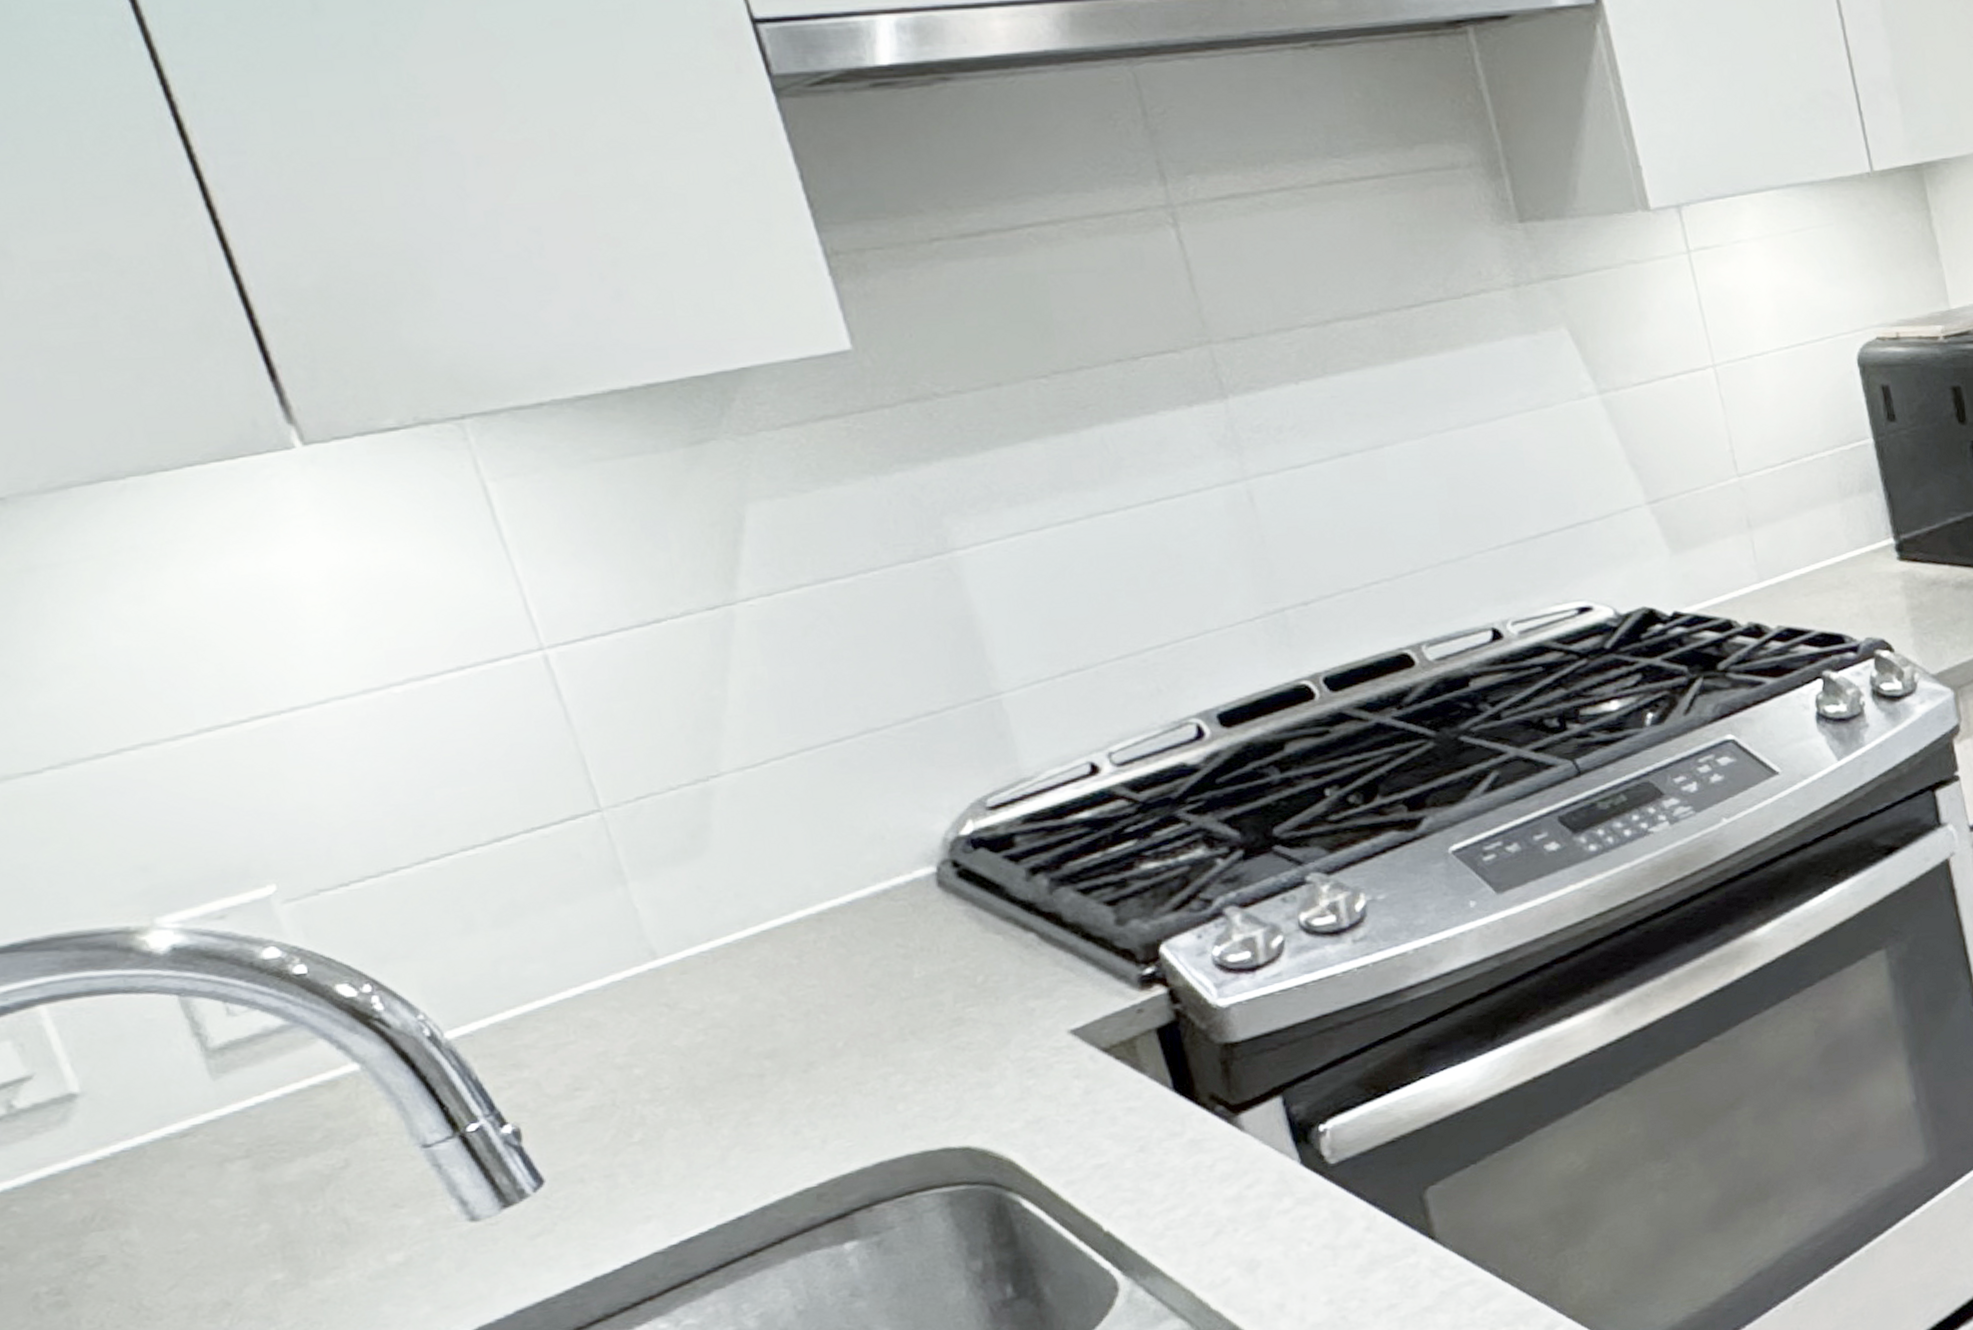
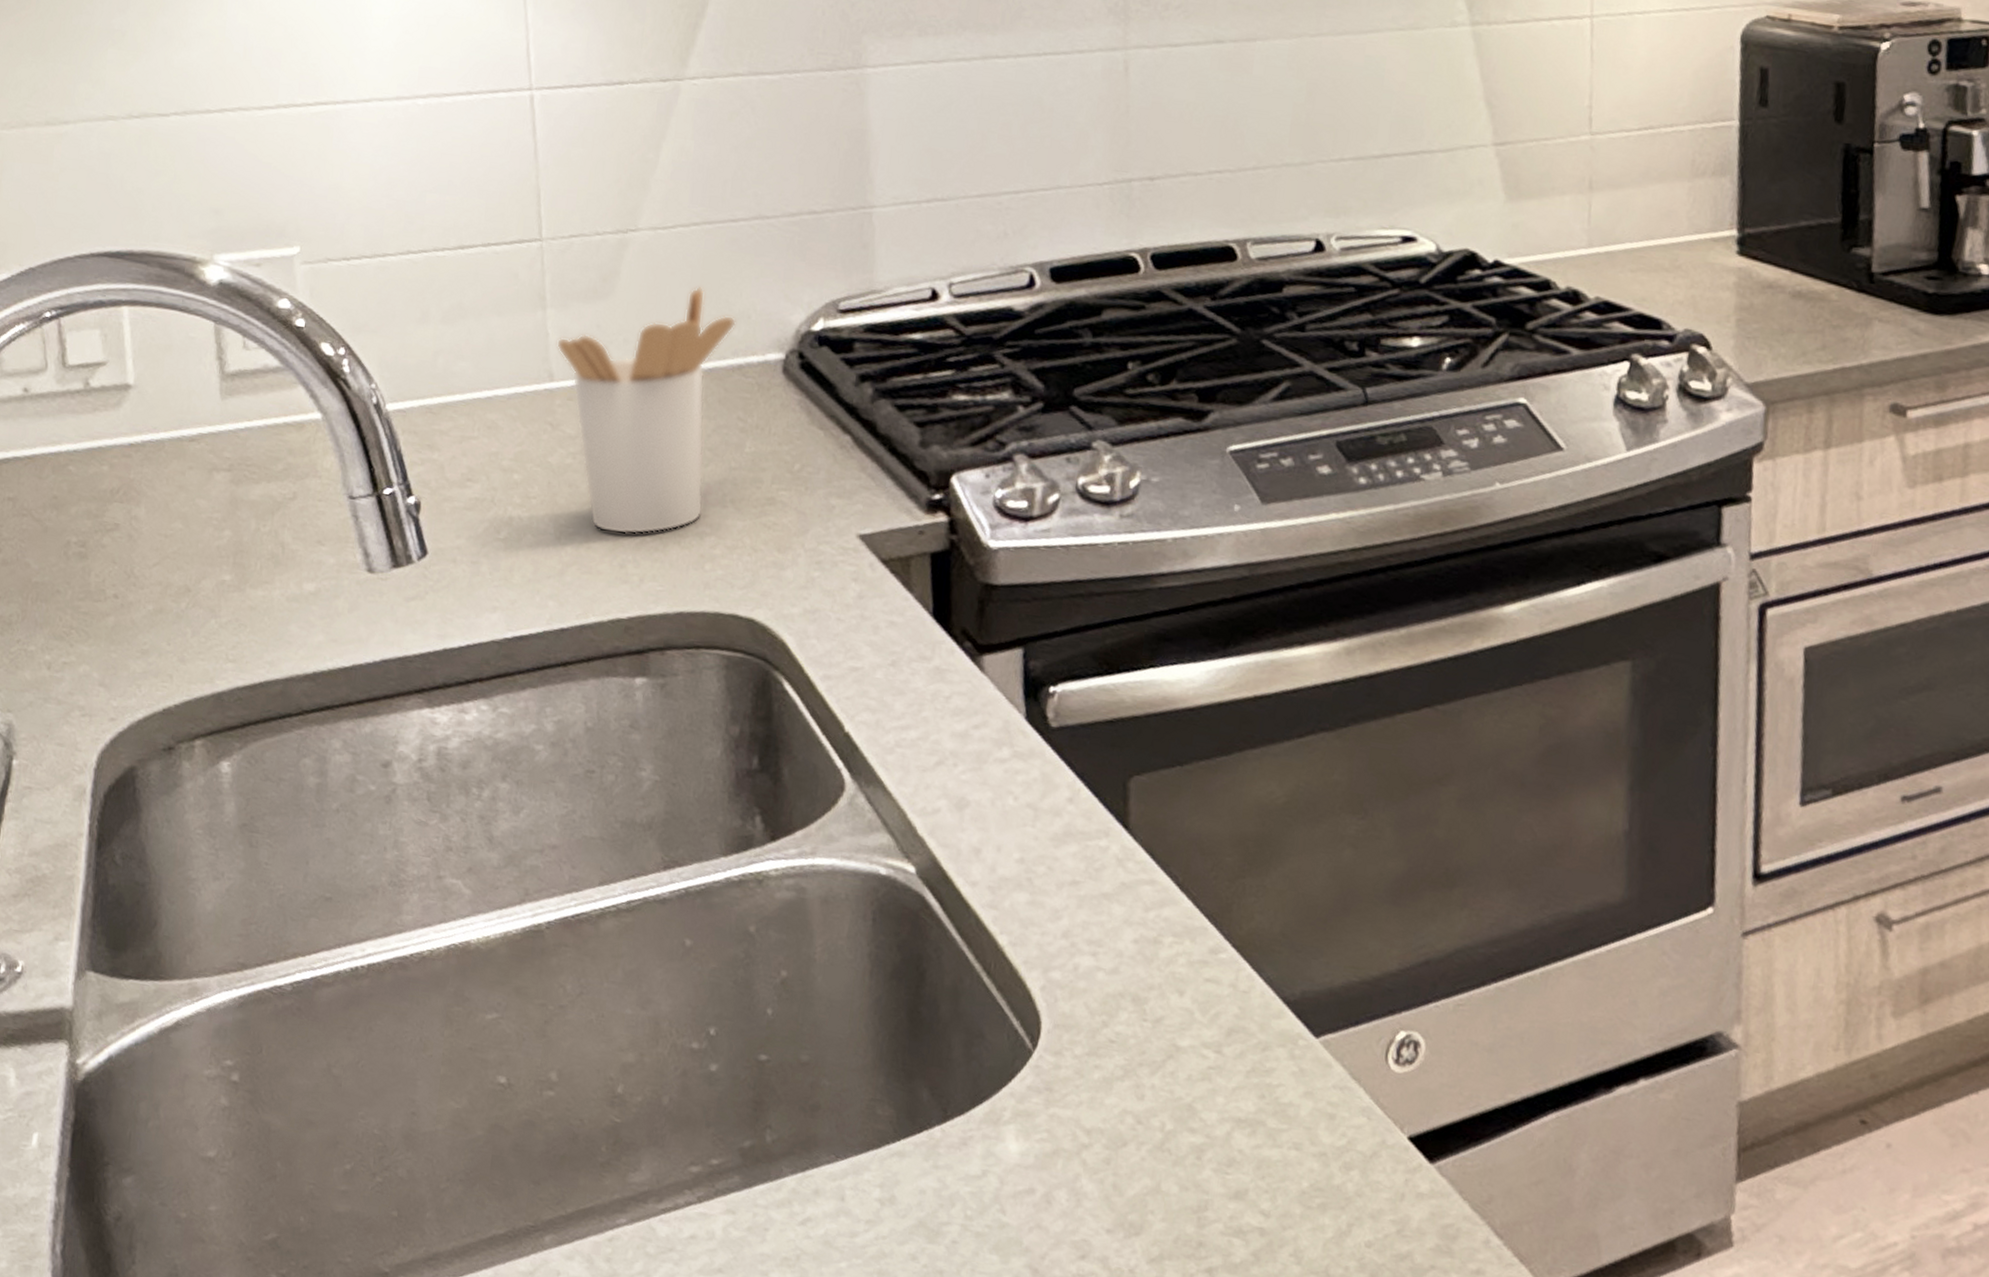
utensil holder: none [649,819,881,1103] -> present [556,287,736,535]

